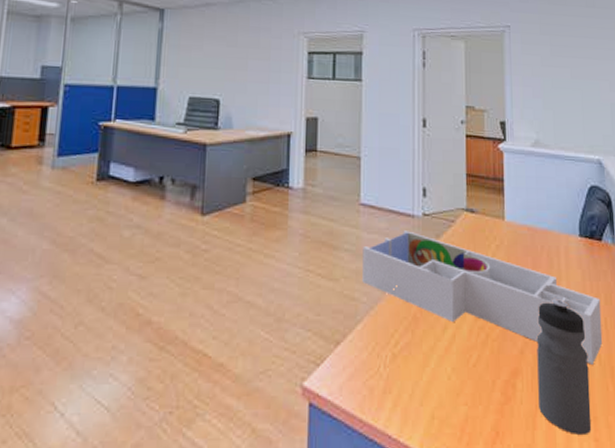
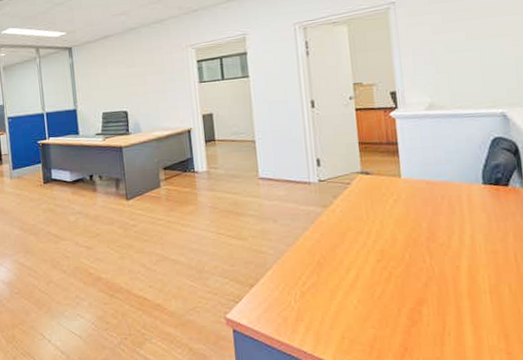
desk organizer: present [362,230,603,365] -> none [265,195,513,293]
water bottle: present [536,299,592,436] -> none [440,240,503,350]

